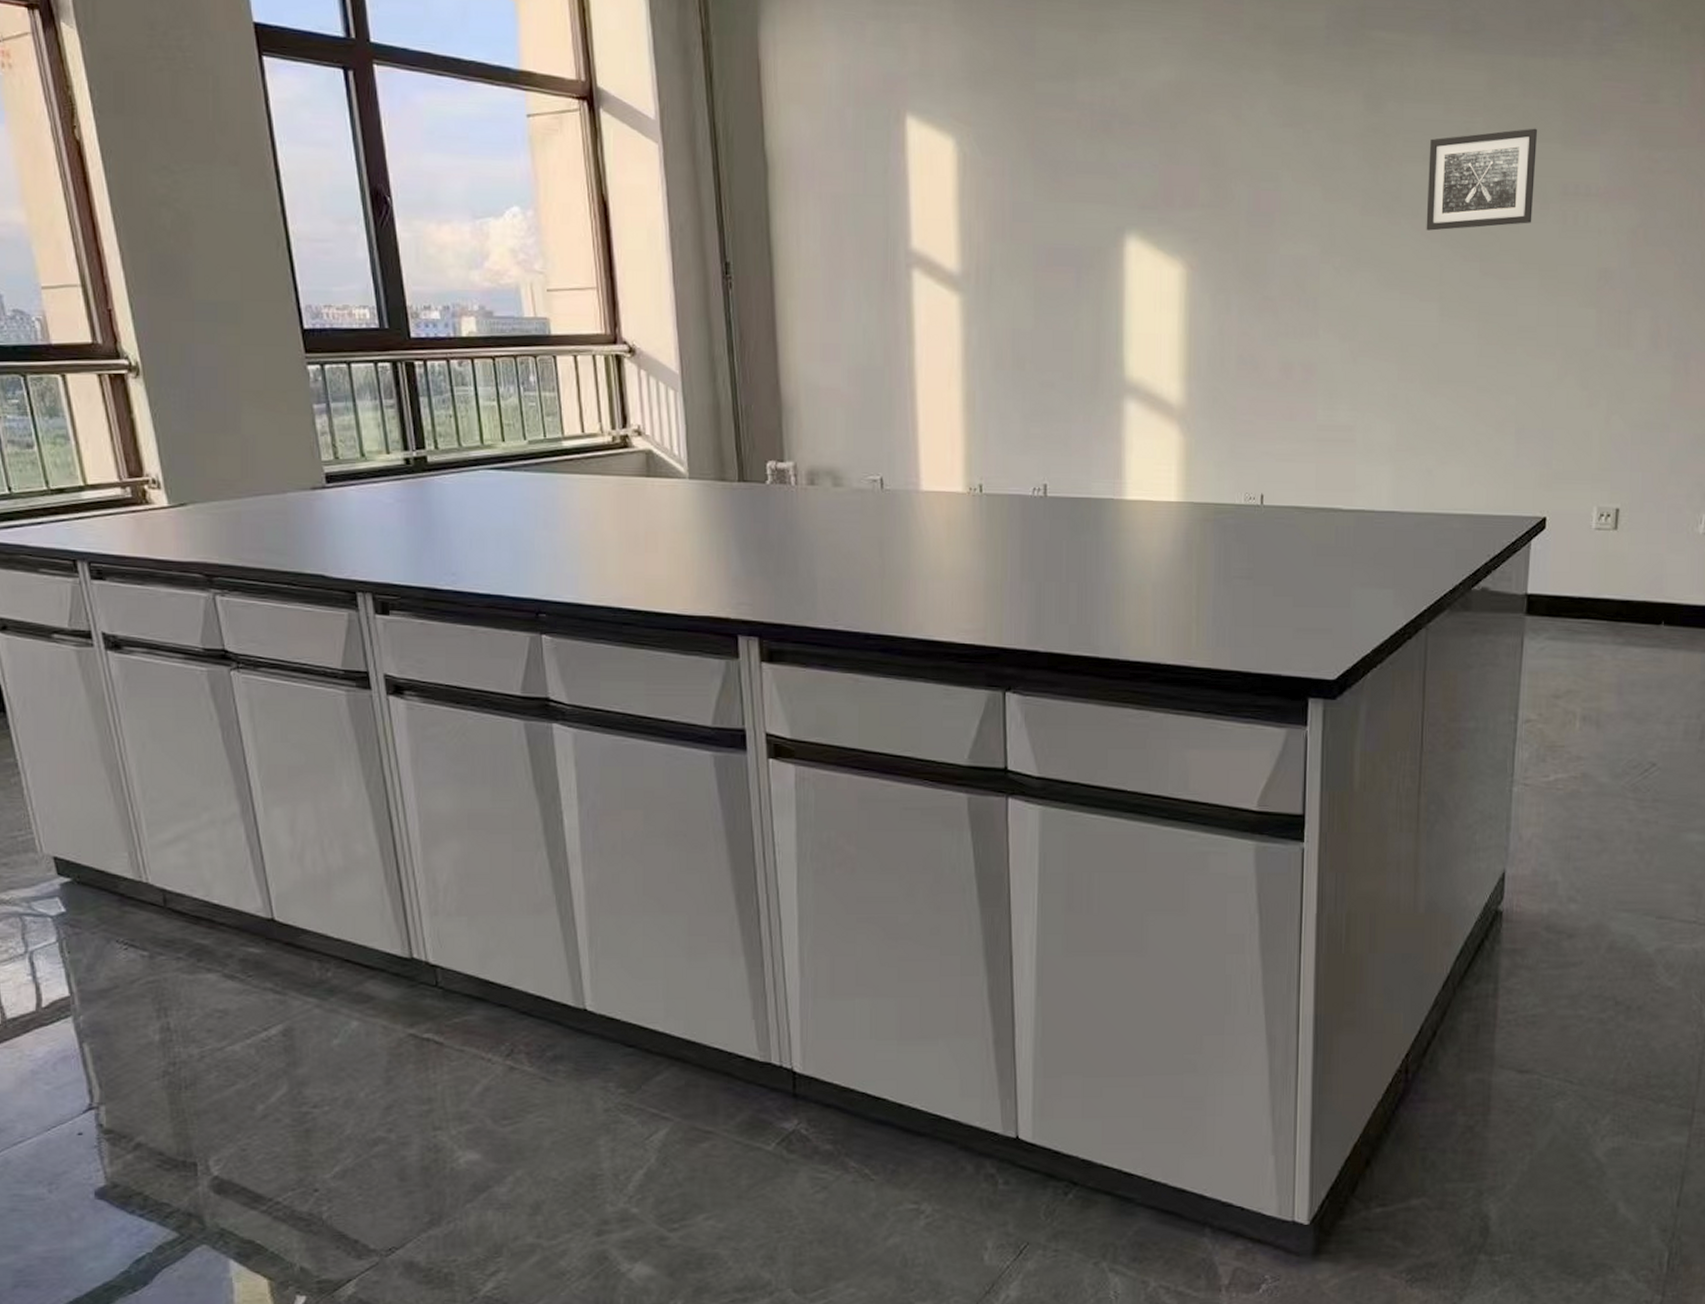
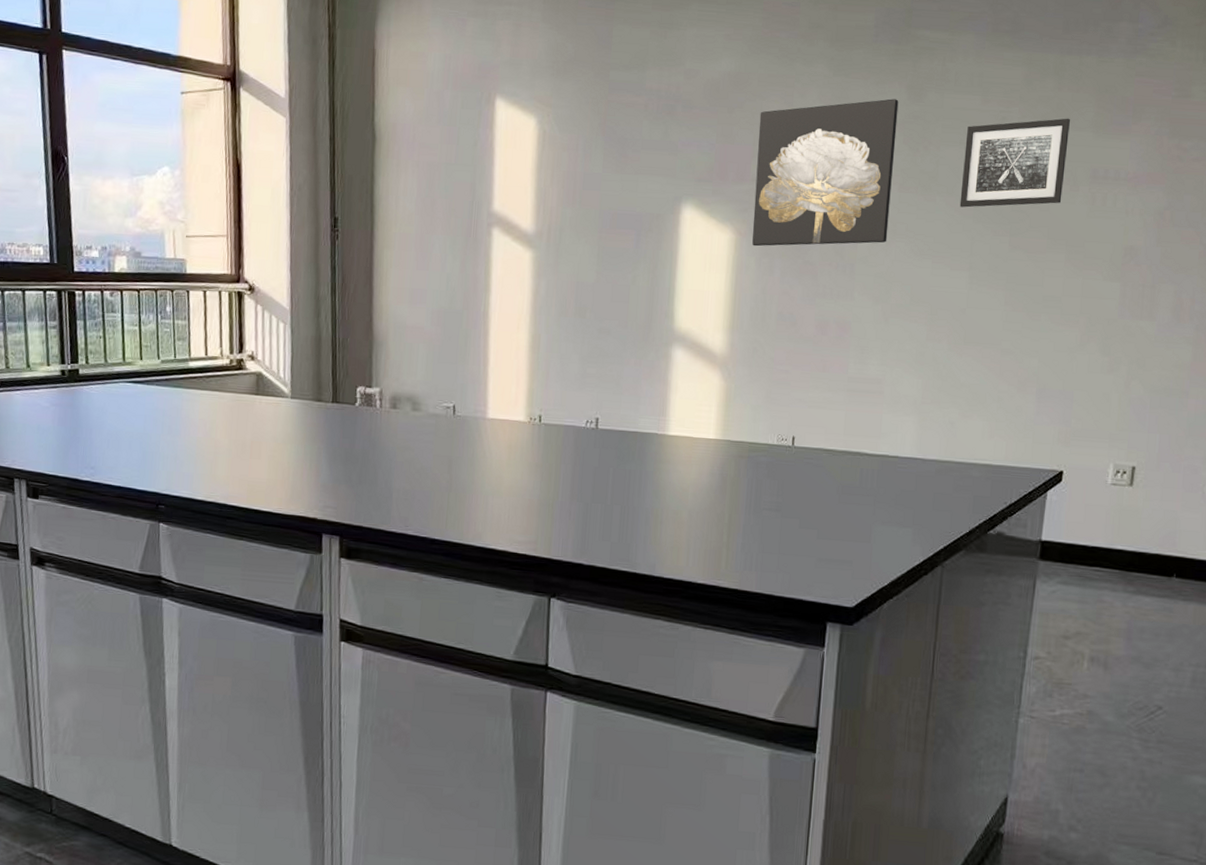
wall art: none [1205,109,1356,282] -> present [752,99,899,247]

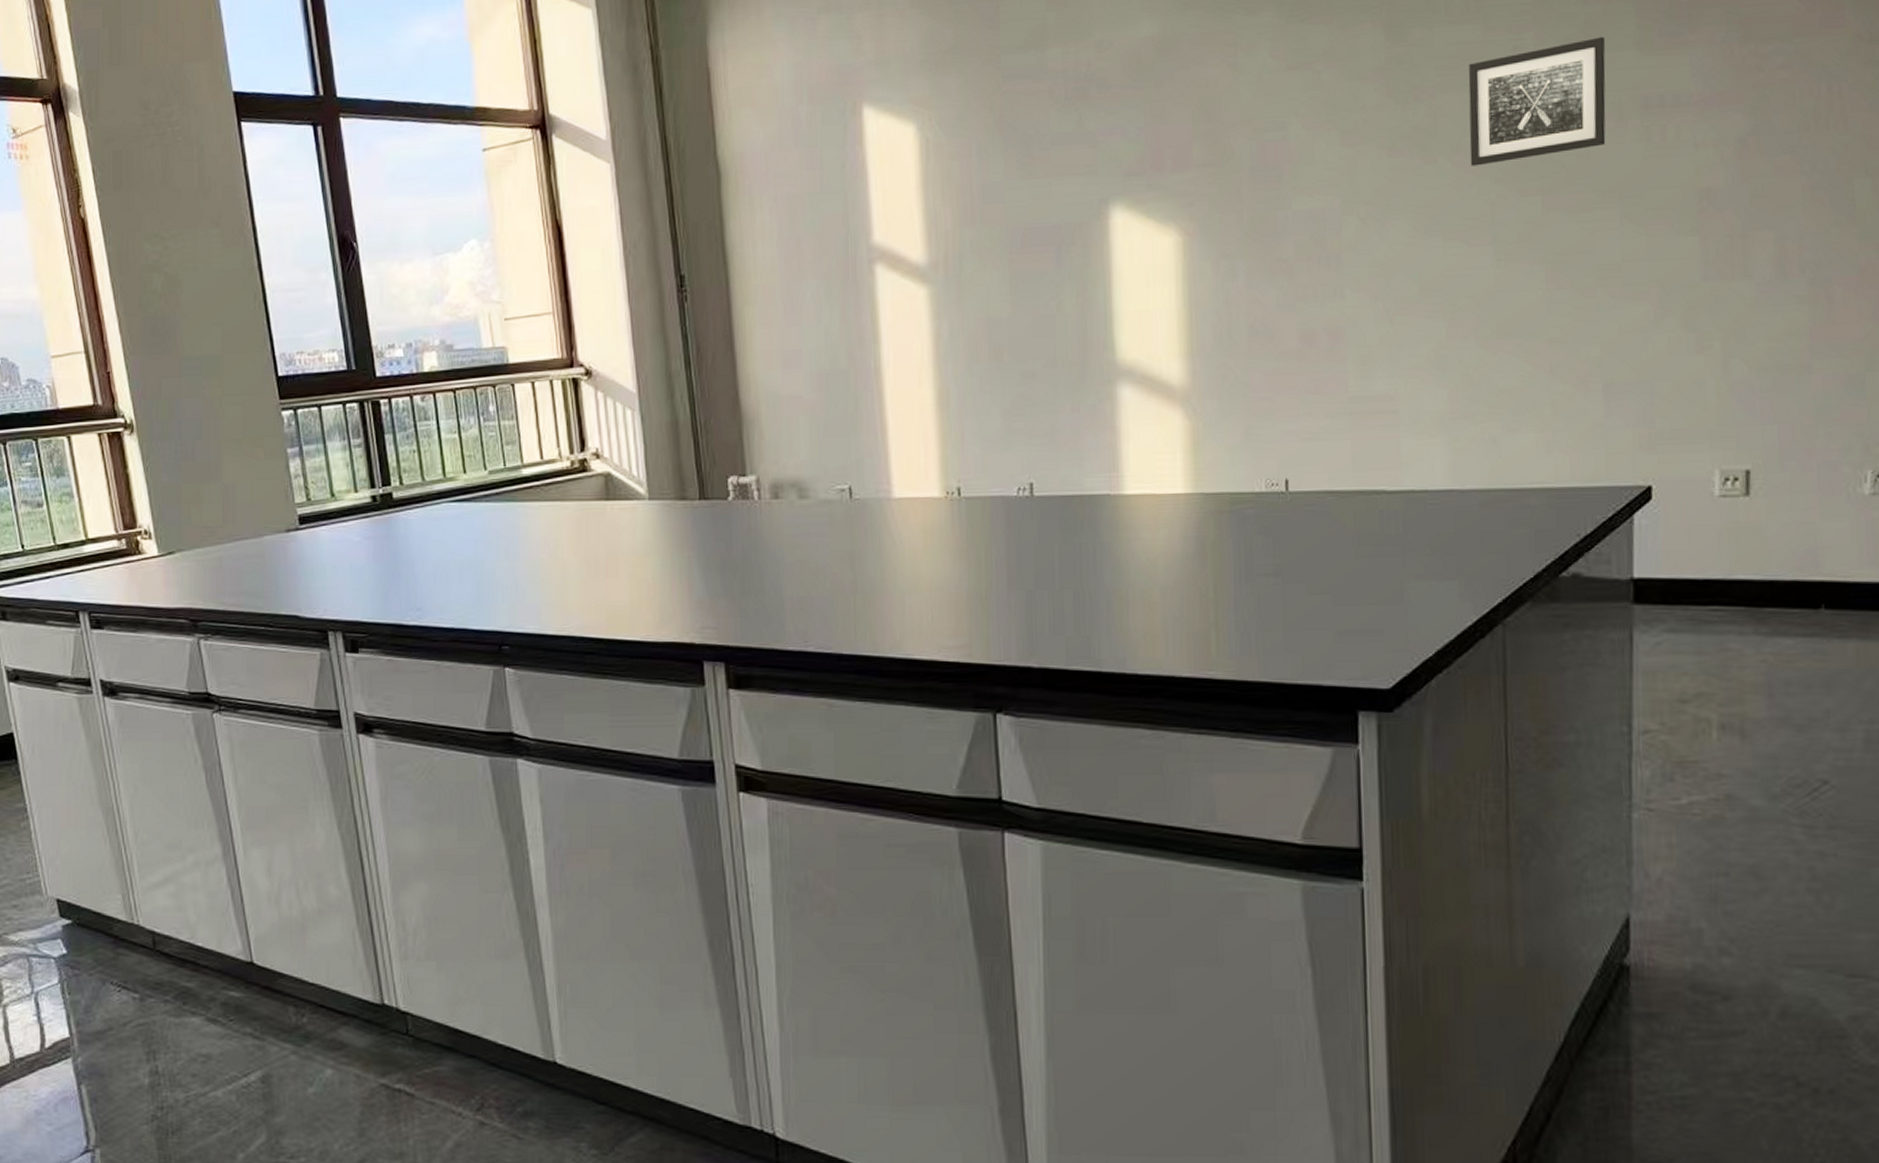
wall art: present [752,99,899,247] -> none [1196,42,1380,248]

